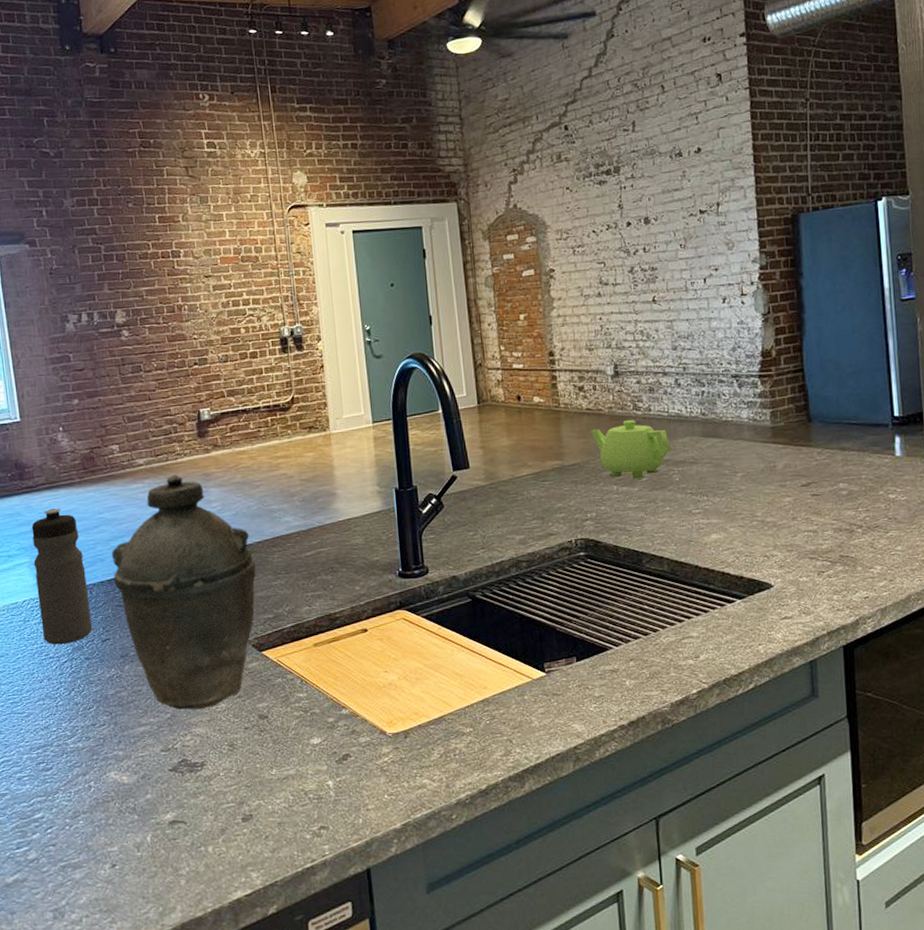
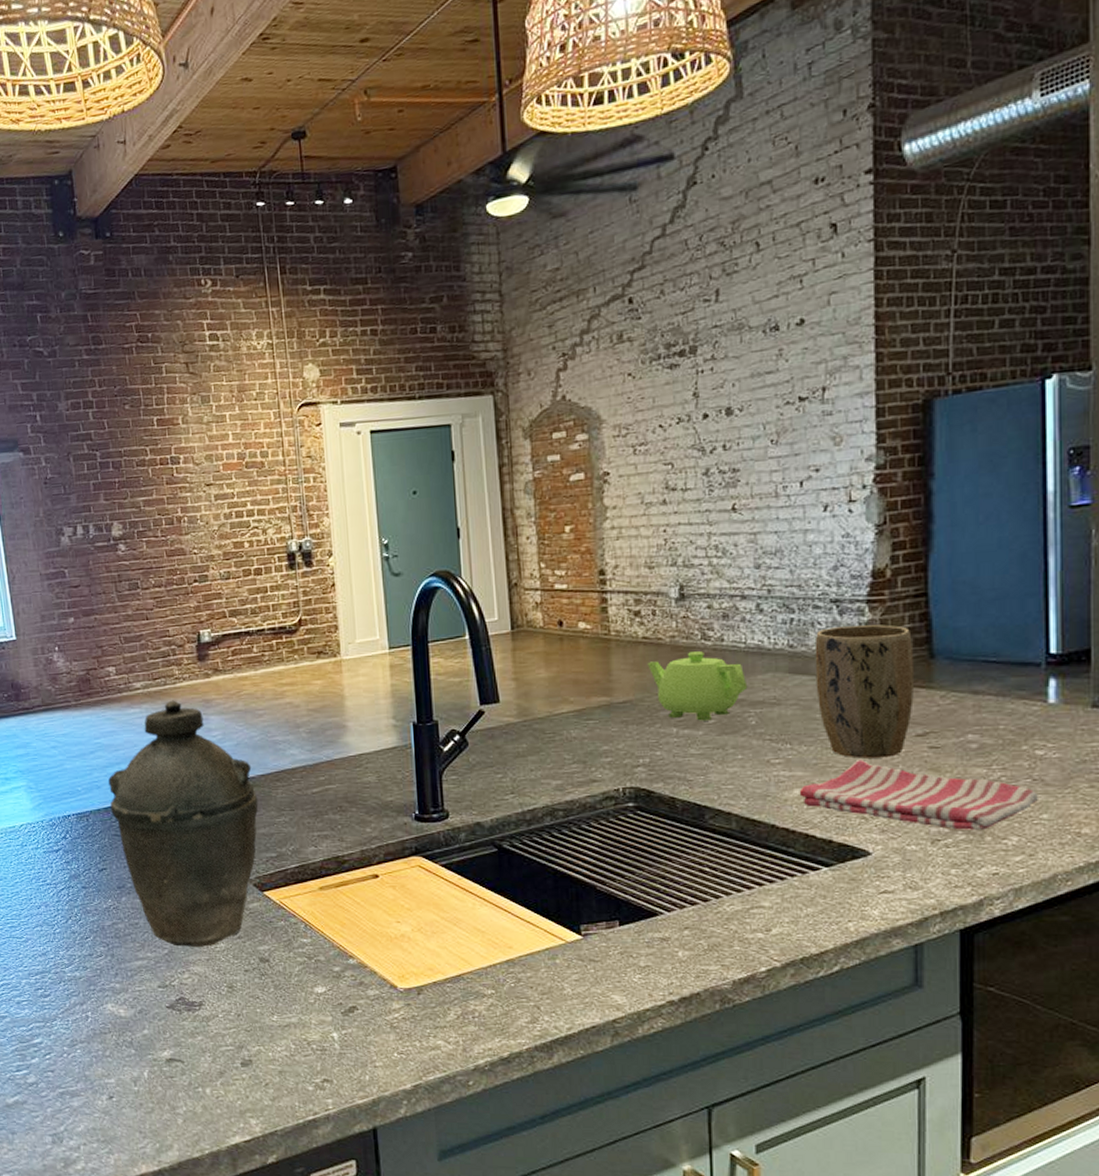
water bottle: present [31,508,93,645] -> none [28,731,90,872]
dish towel: none [715,507,894,563] -> present [799,760,1040,830]
plant pot: none [721,395,798,507] -> present [814,624,915,759]

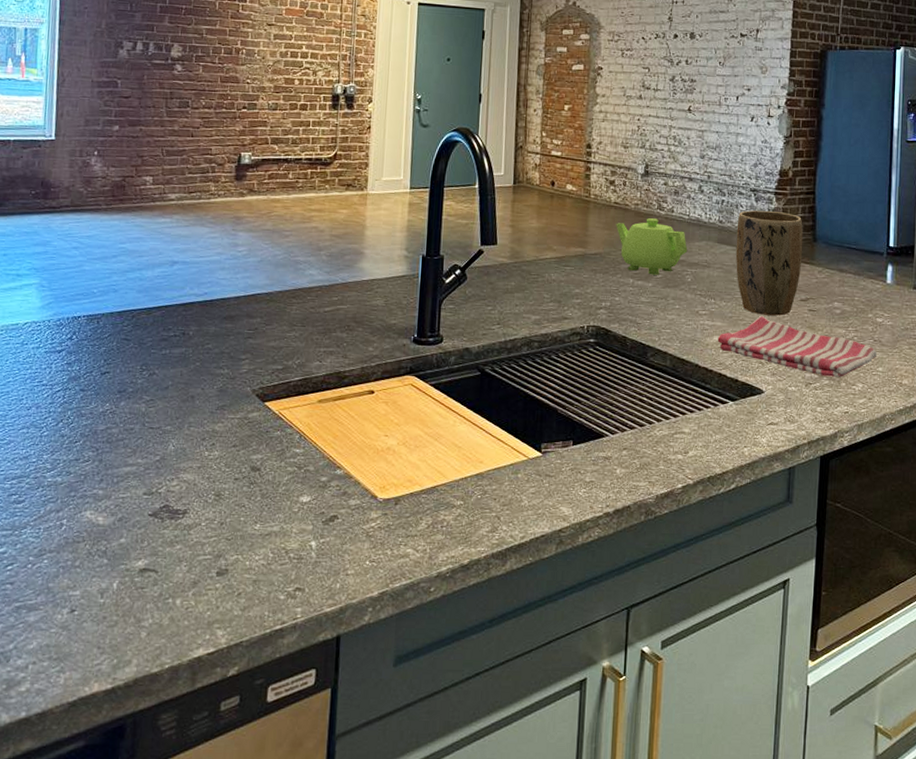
kettle: present [107,700,259,947] -> none [124,214,273,454]

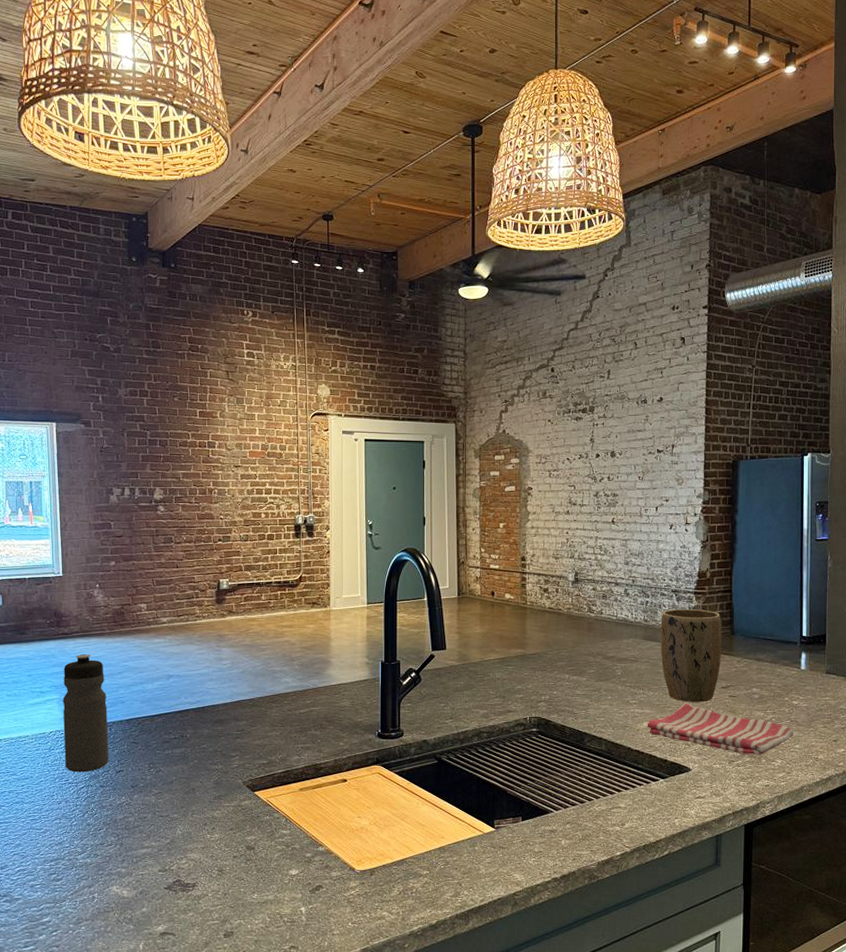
water bottle: none [39,232,97,373] -> present [62,654,109,772]
teapot: present [616,218,688,275] -> none [551,620,617,671]

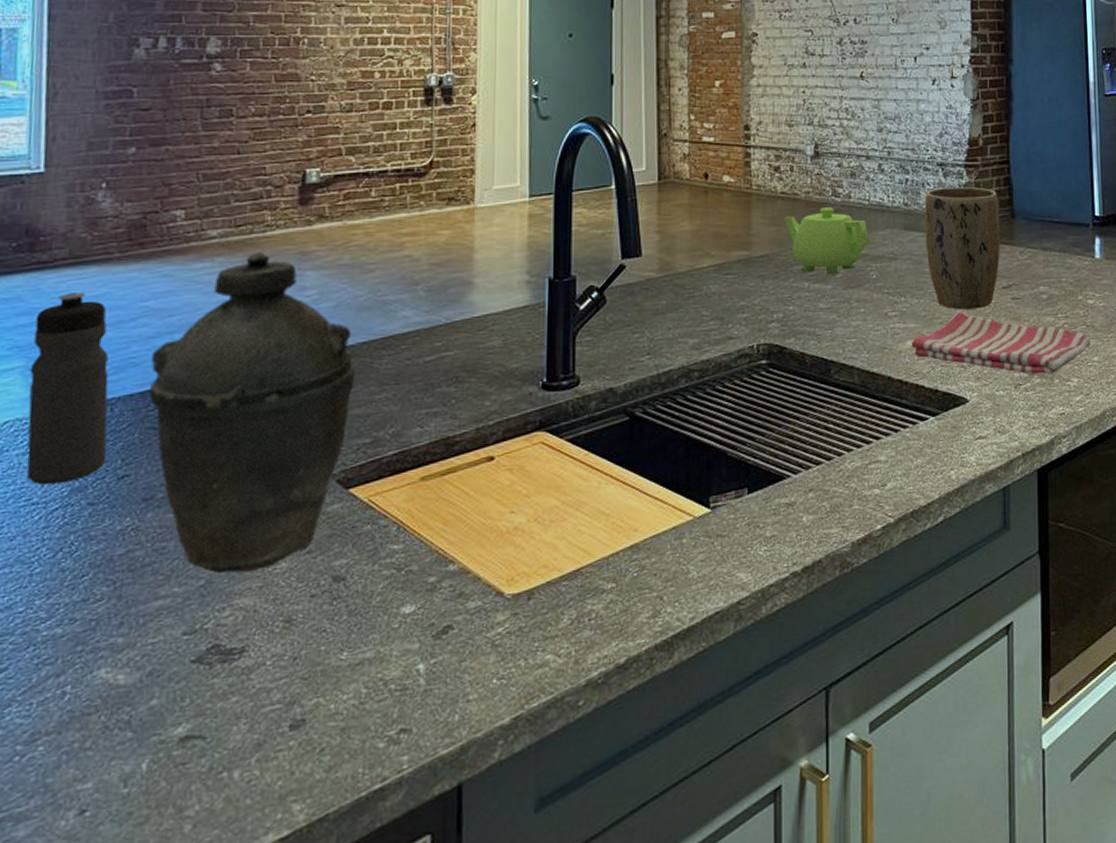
kettle: none [131,634,256,837] -> present [148,252,356,574]
teapot: none [551,620,617,671] -> present [784,207,870,275]

